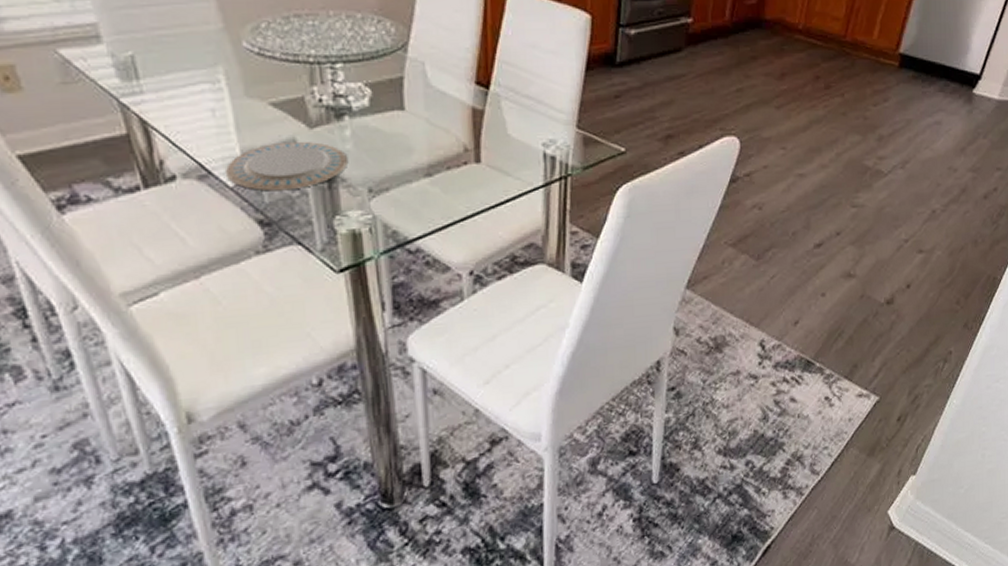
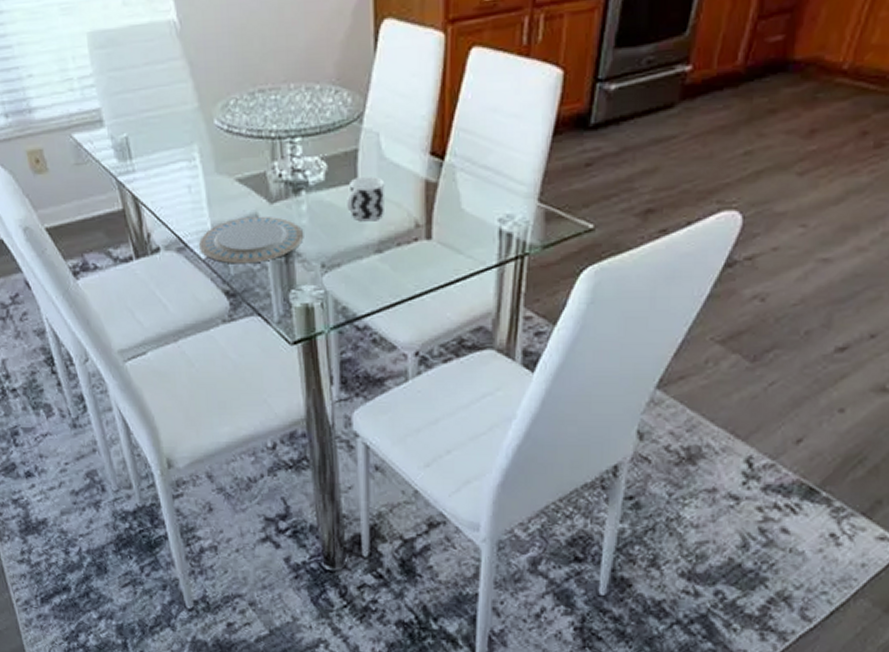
cup: none [393,102,433,147] -> present [347,175,385,222]

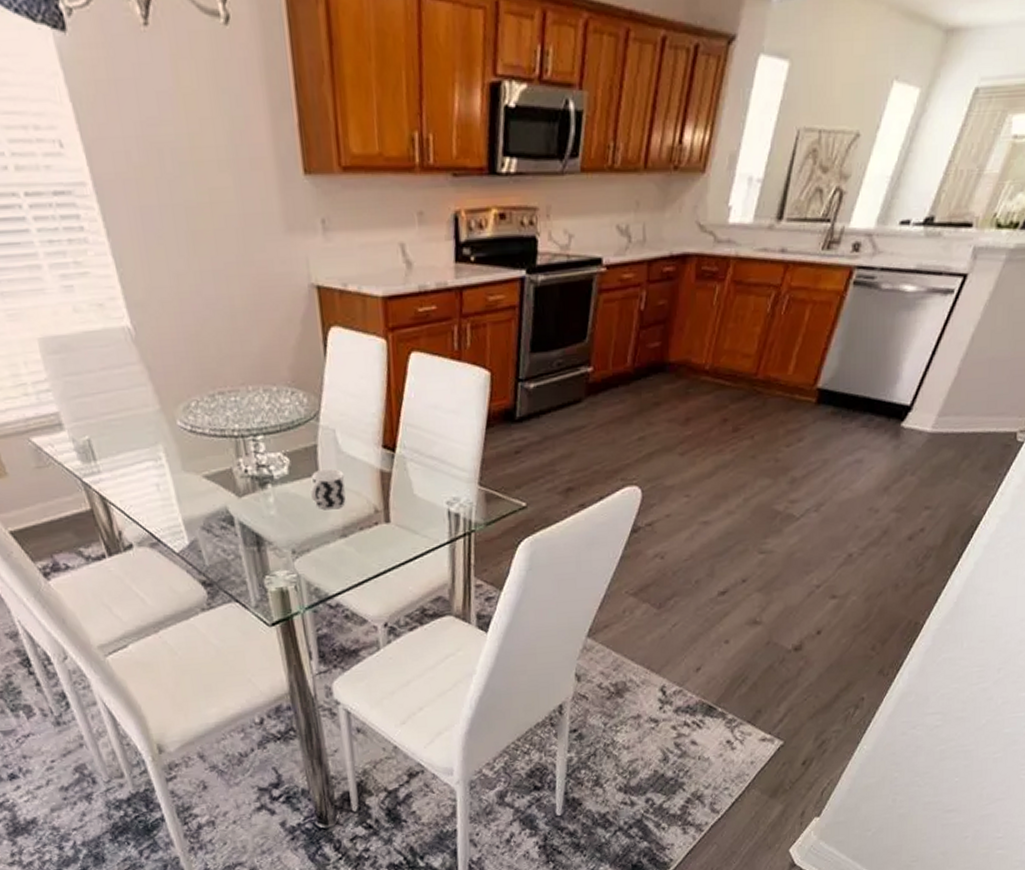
plate: present [198,216,304,264] -> none [171,509,274,556]

